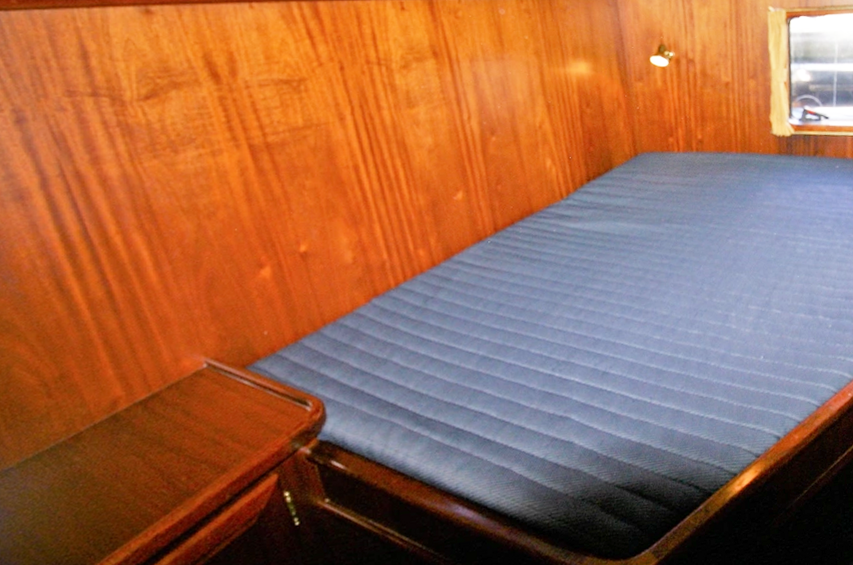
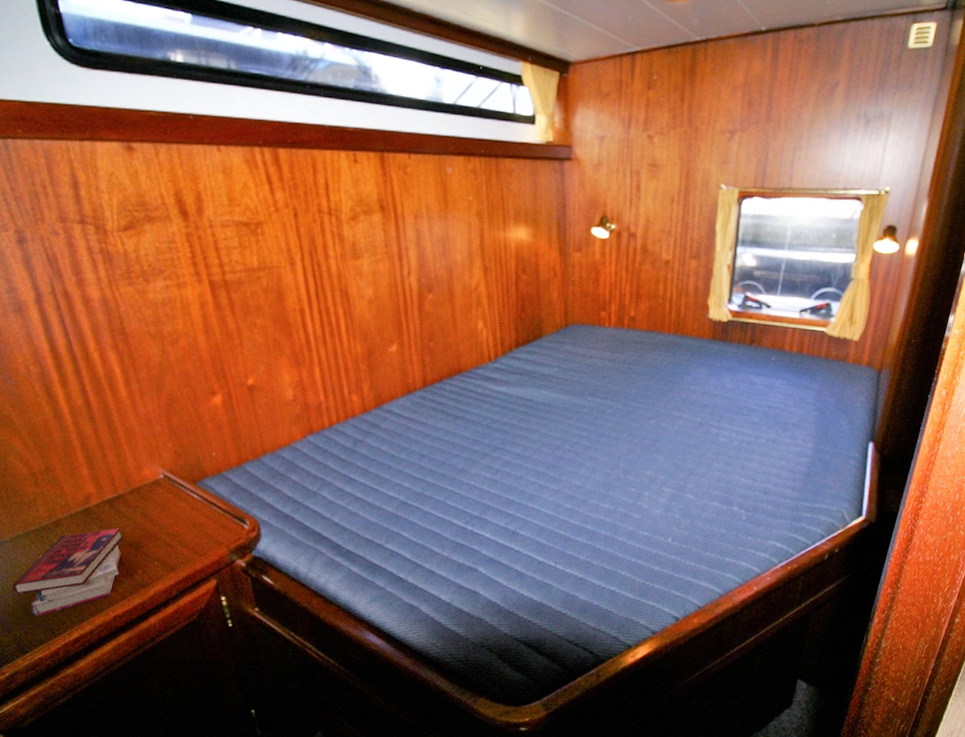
book: none [23,432,162,553] -> present [13,528,124,616]

